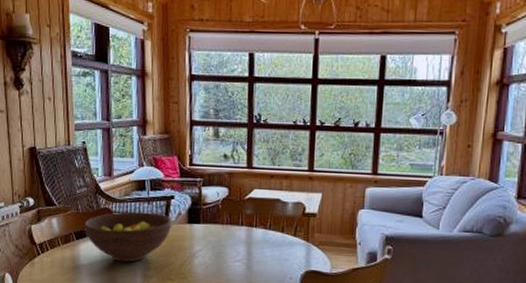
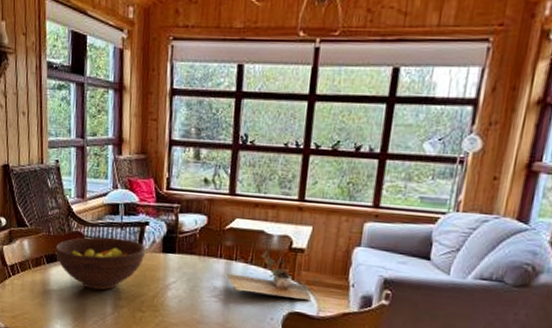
succulent plant: none [248,216,324,259] -> present [226,249,311,300]

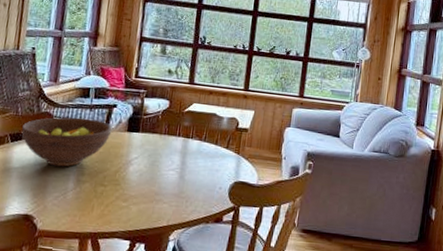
succulent plant: present [226,249,311,300] -> none [183,129,252,171]

